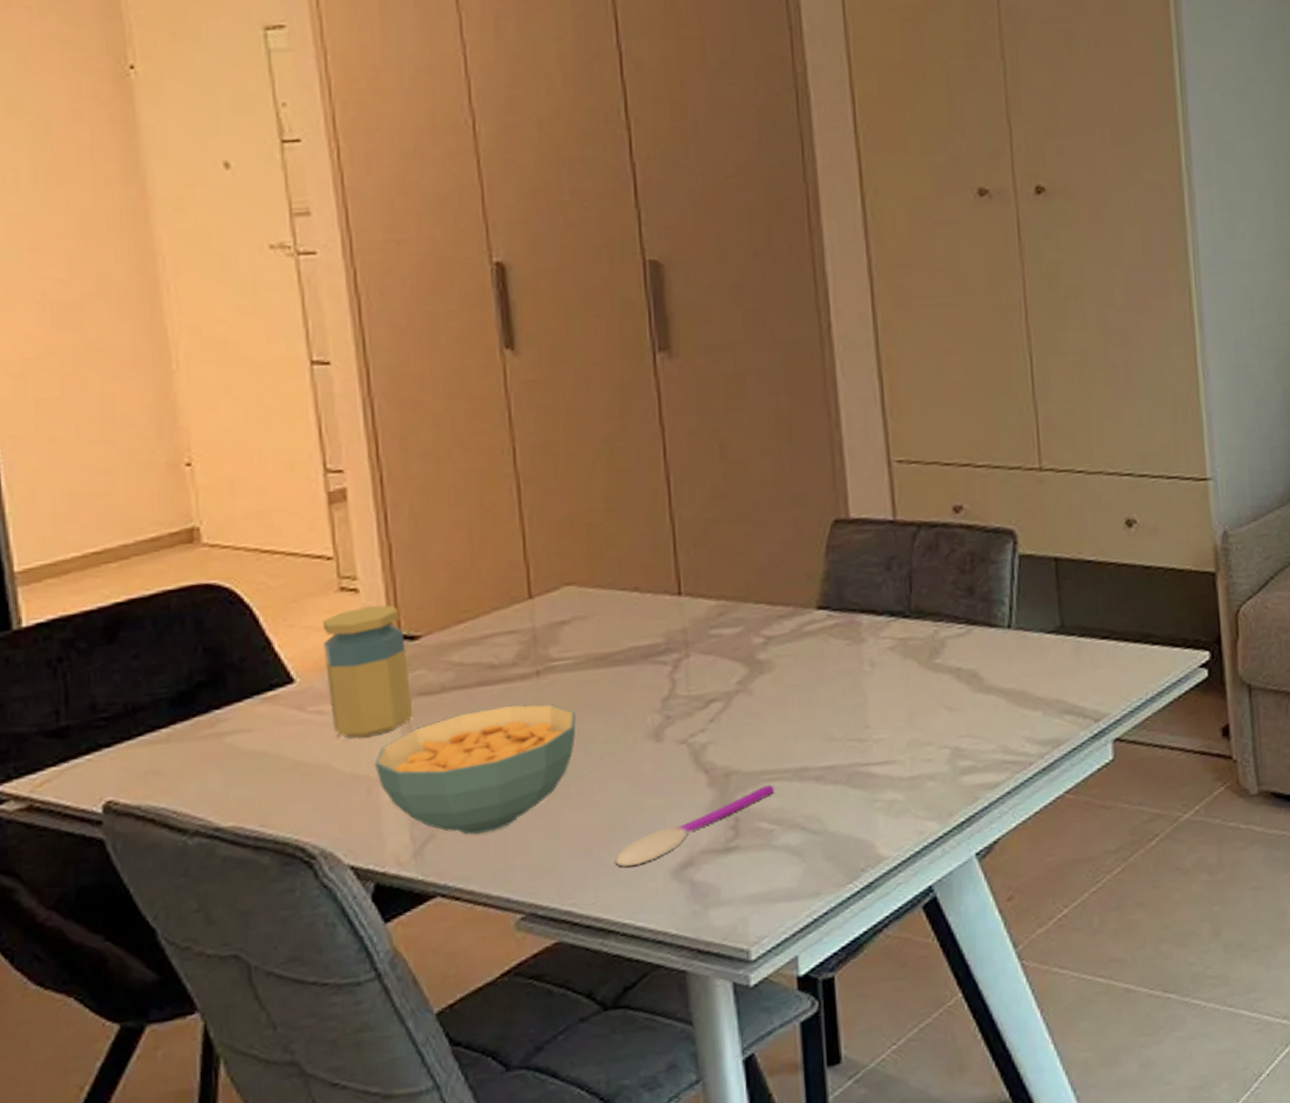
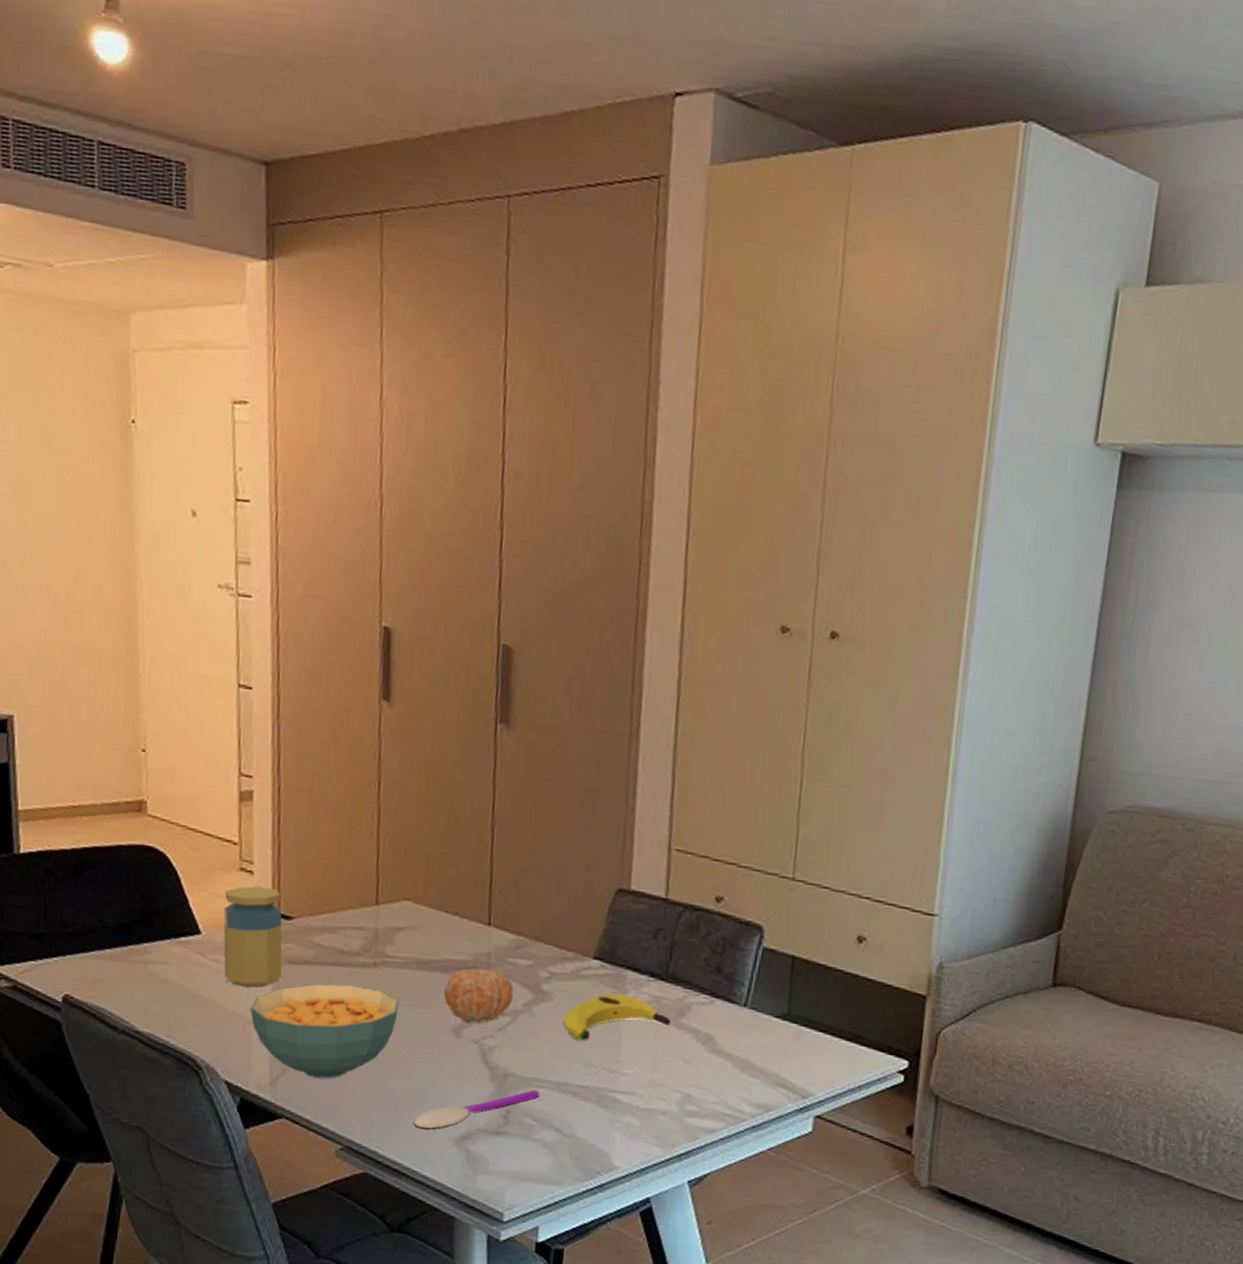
fruit: none [633,648,723,720] -> present [444,968,513,1023]
banana: none [789,644,923,712] -> present [562,993,671,1041]

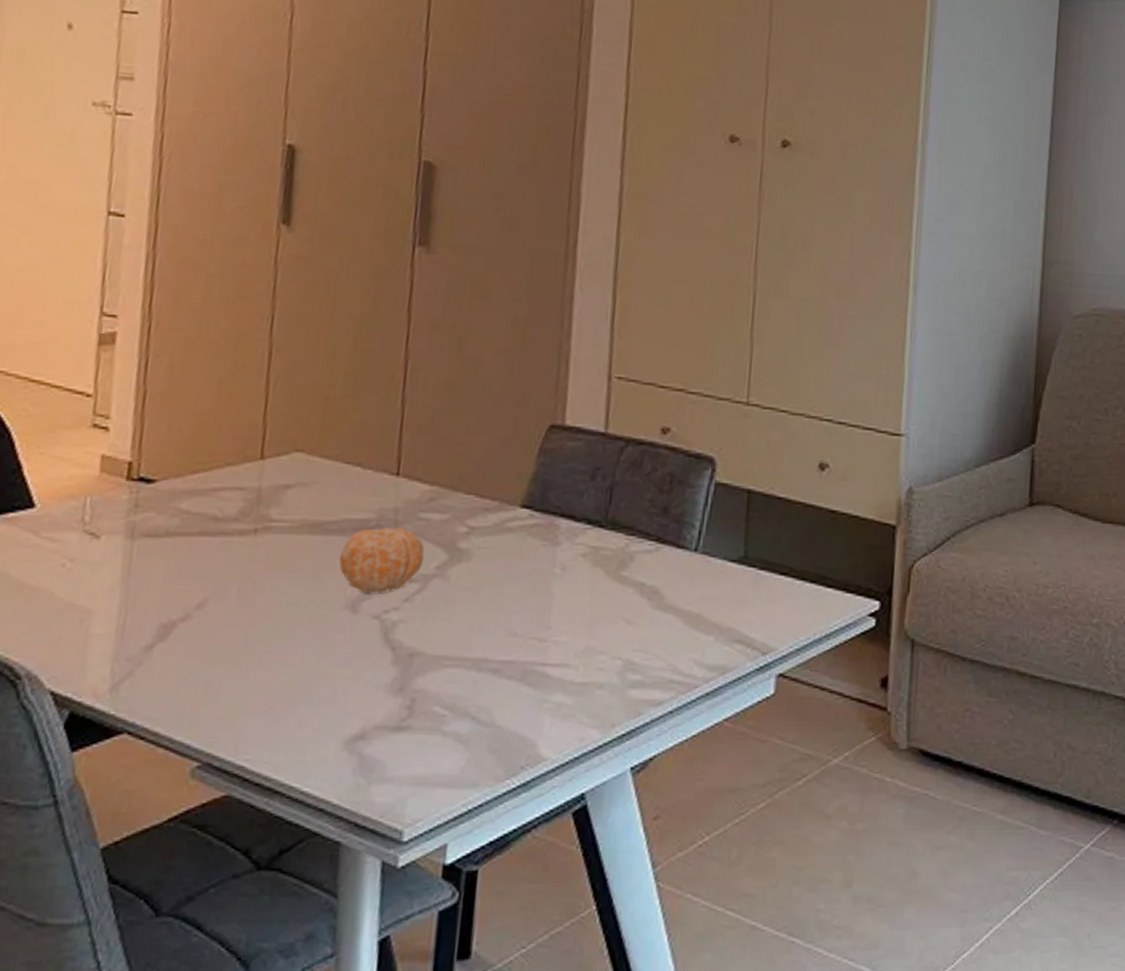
jar: present [223,886,283,987] -> none [61,445,142,570]
cereal bowl: present [250,984,399,1079] -> none [91,558,283,679]
spoon: present [413,1090,540,1129] -> none [292,671,454,732]
banana: present [562,993,671,1041] -> none [482,546,610,606]

